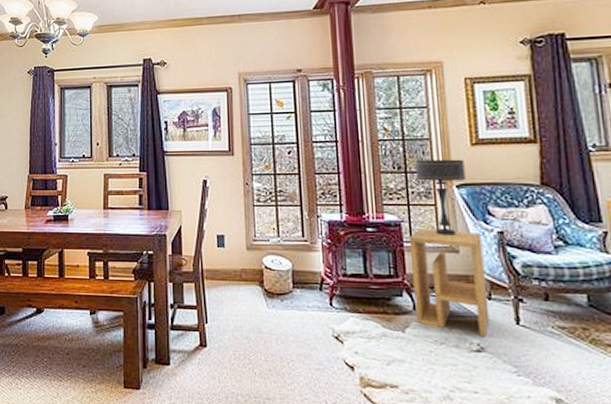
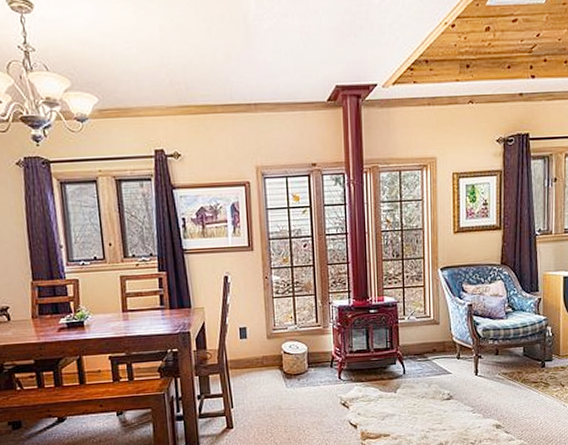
side table: present [408,229,490,338] -> none [402,306,458,389]
table lamp: present [415,159,466,236] -> none [410,245,448,311]

